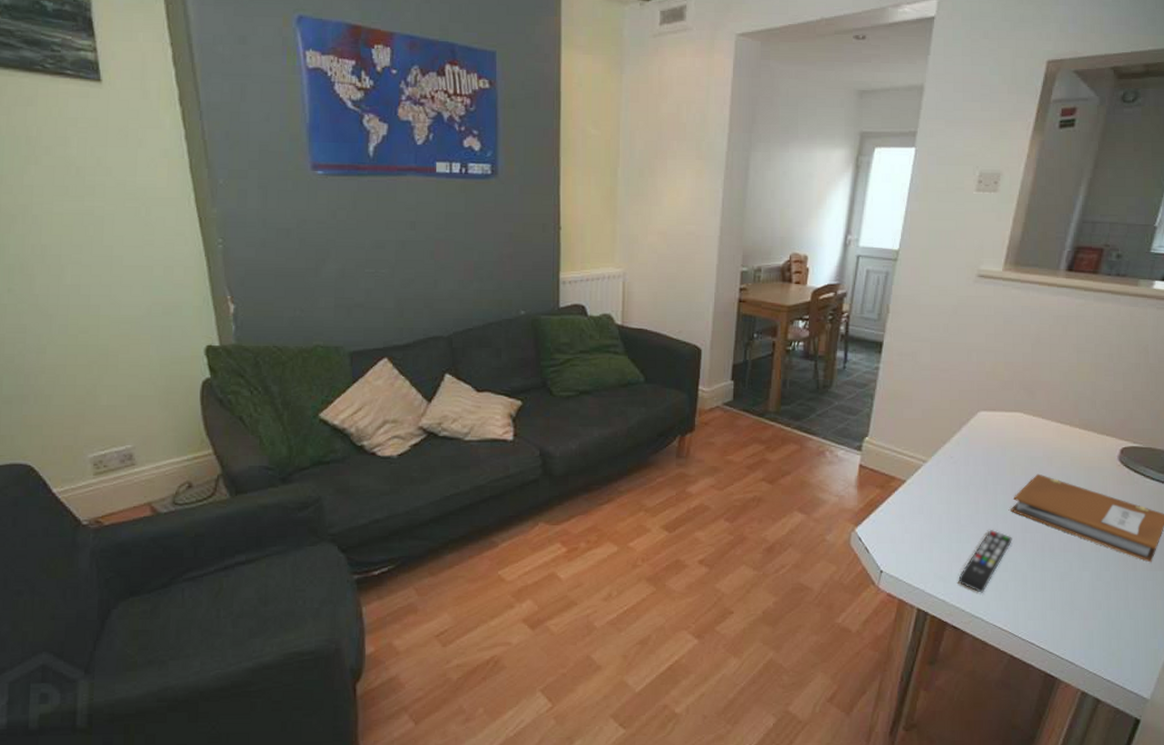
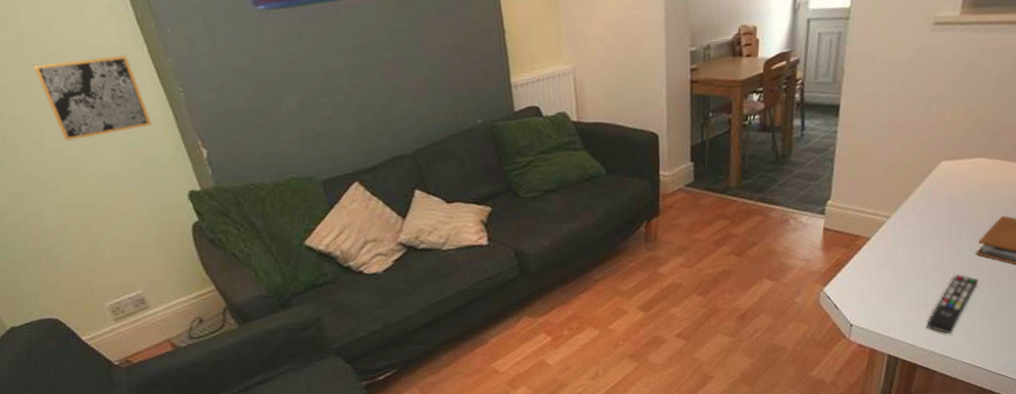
wall art: none [71,198,183,277] -> present [34,55,152,141]

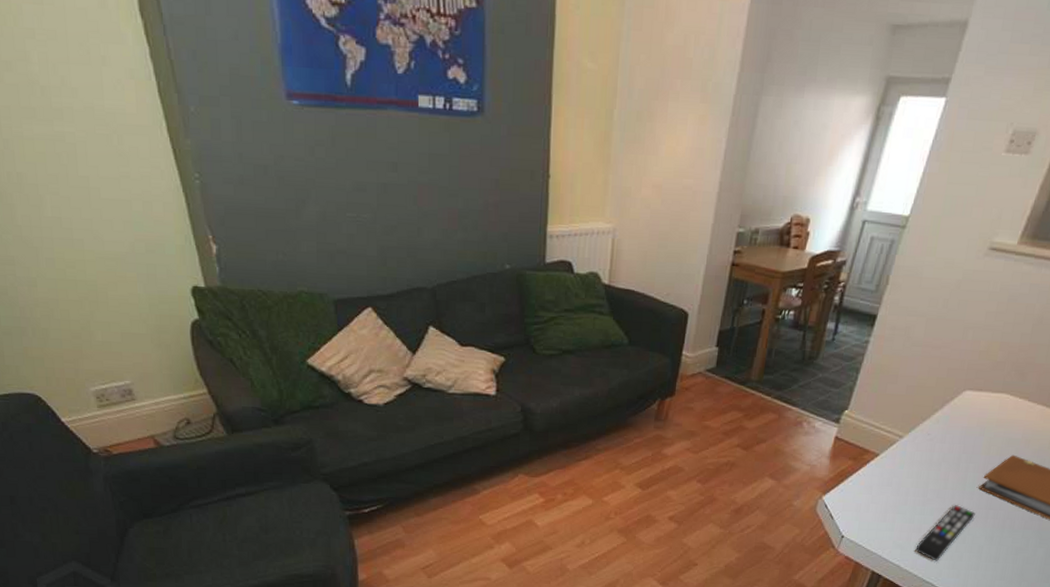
wall art: present [34,55,152,141] -> none [40,121,162,210]

